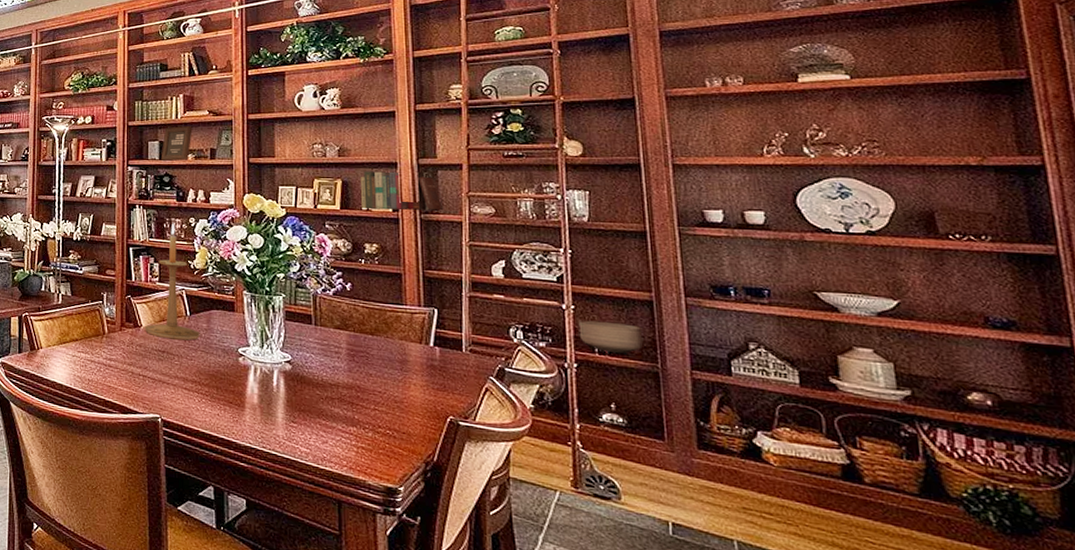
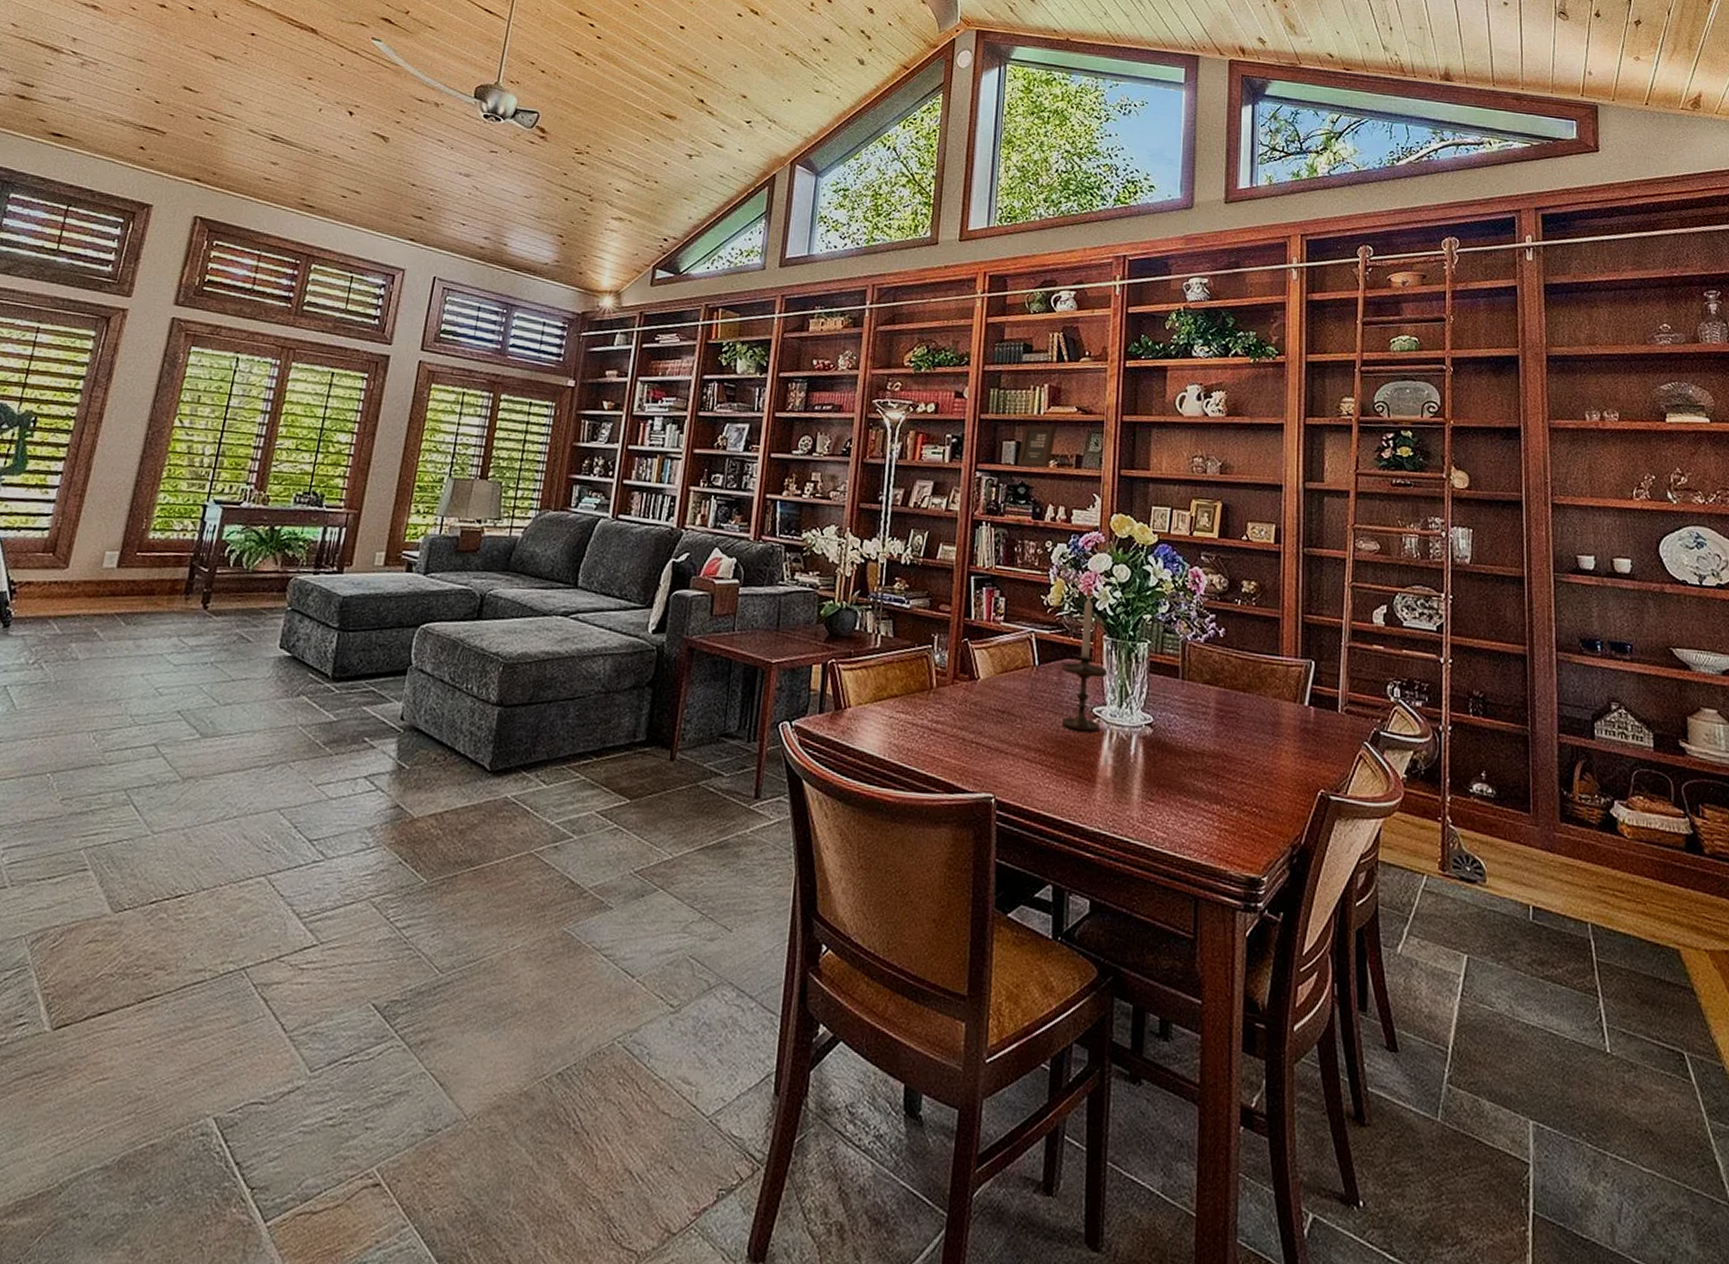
candlestick: present [144,223,200,341] -> none [982,546,1049,698]
candlestick: none [210,251,248,368] -> present [1061,584,1107,733]
books: present [359,171,444,211] -> none [1241,493,1328,545]
bowl: present [578,320,644,354] -> none [1455,676,1516,715]

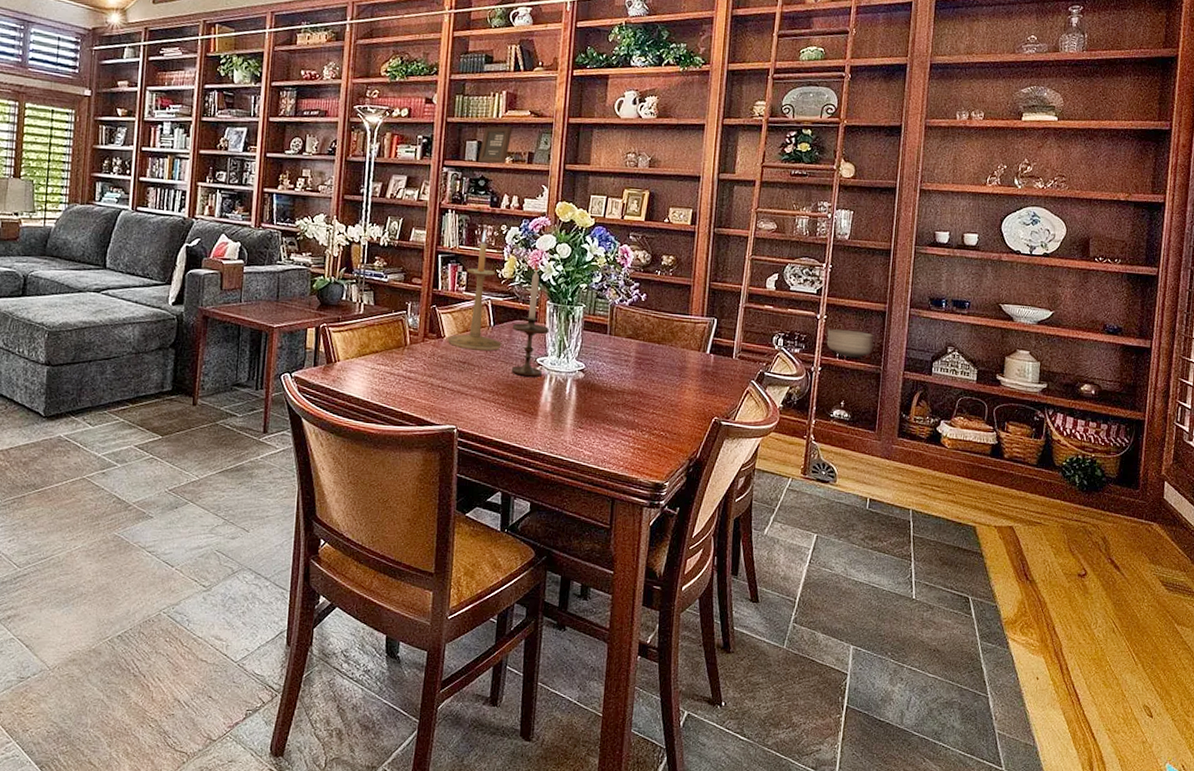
candlestick: none [982,546,1049,698] -> present [447,230,502,351]
bowl: none [1455,676,1516,715] -> present [826,328,875,358]

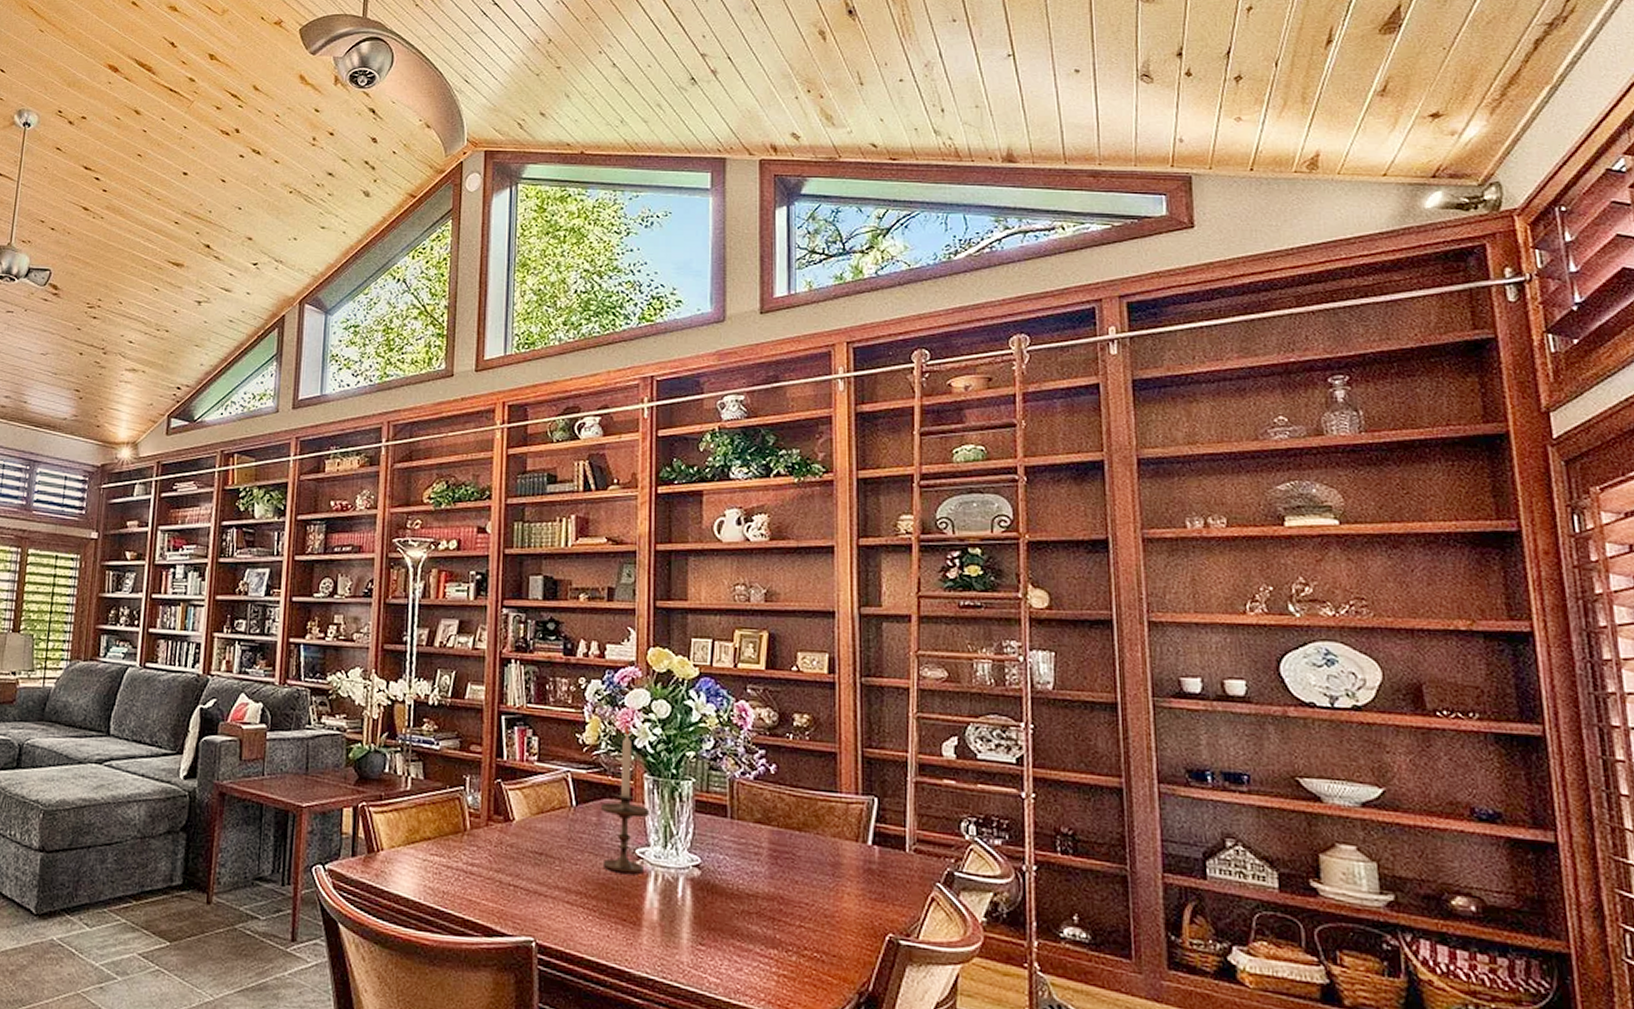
candlestick: present [447,230,502,351] -> none [517,684,588,839]
picture frame: present [477,126,513,164] -> none [544,557,586,603]
bowl: present [826,328,875,358] -> none [1039,811,1112,854]

